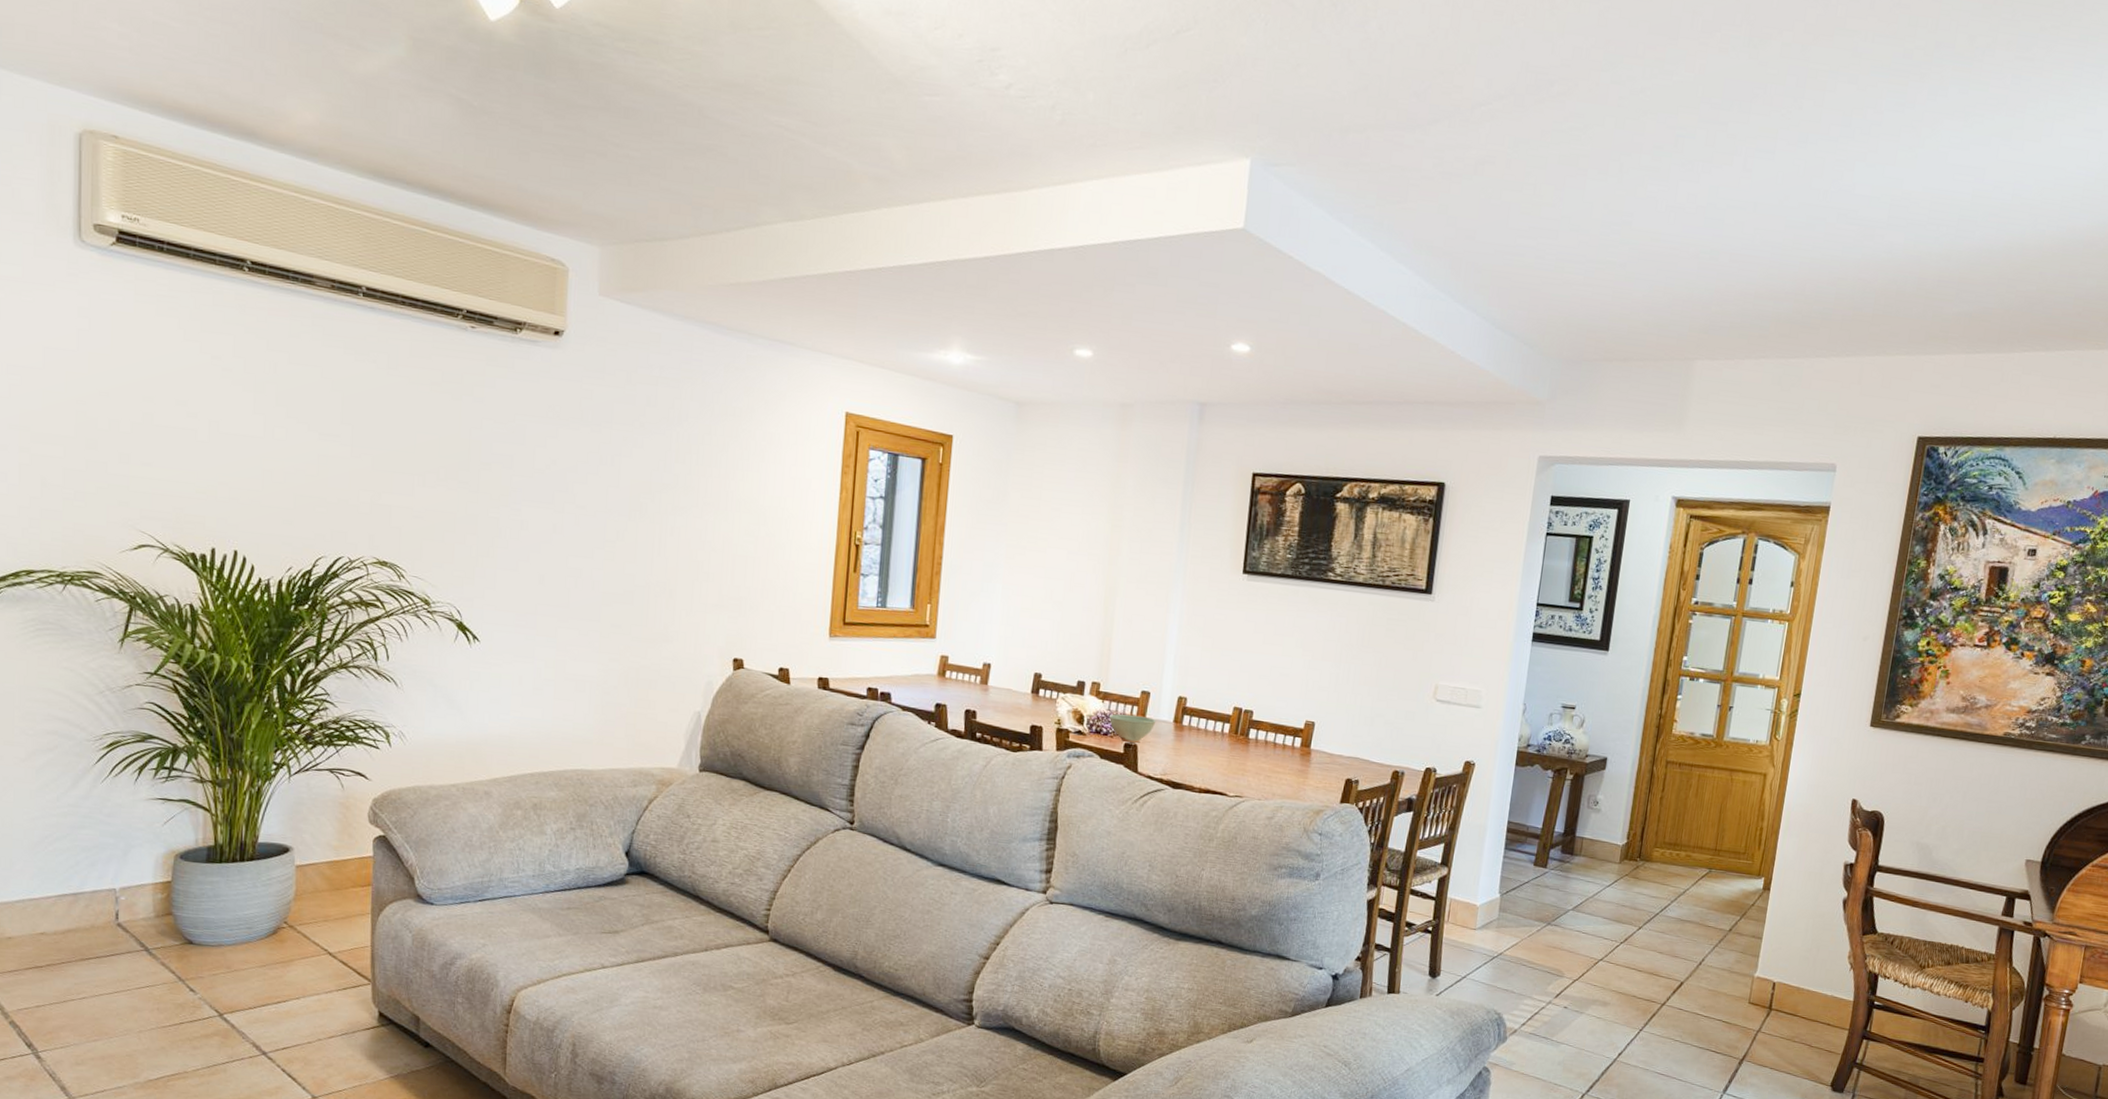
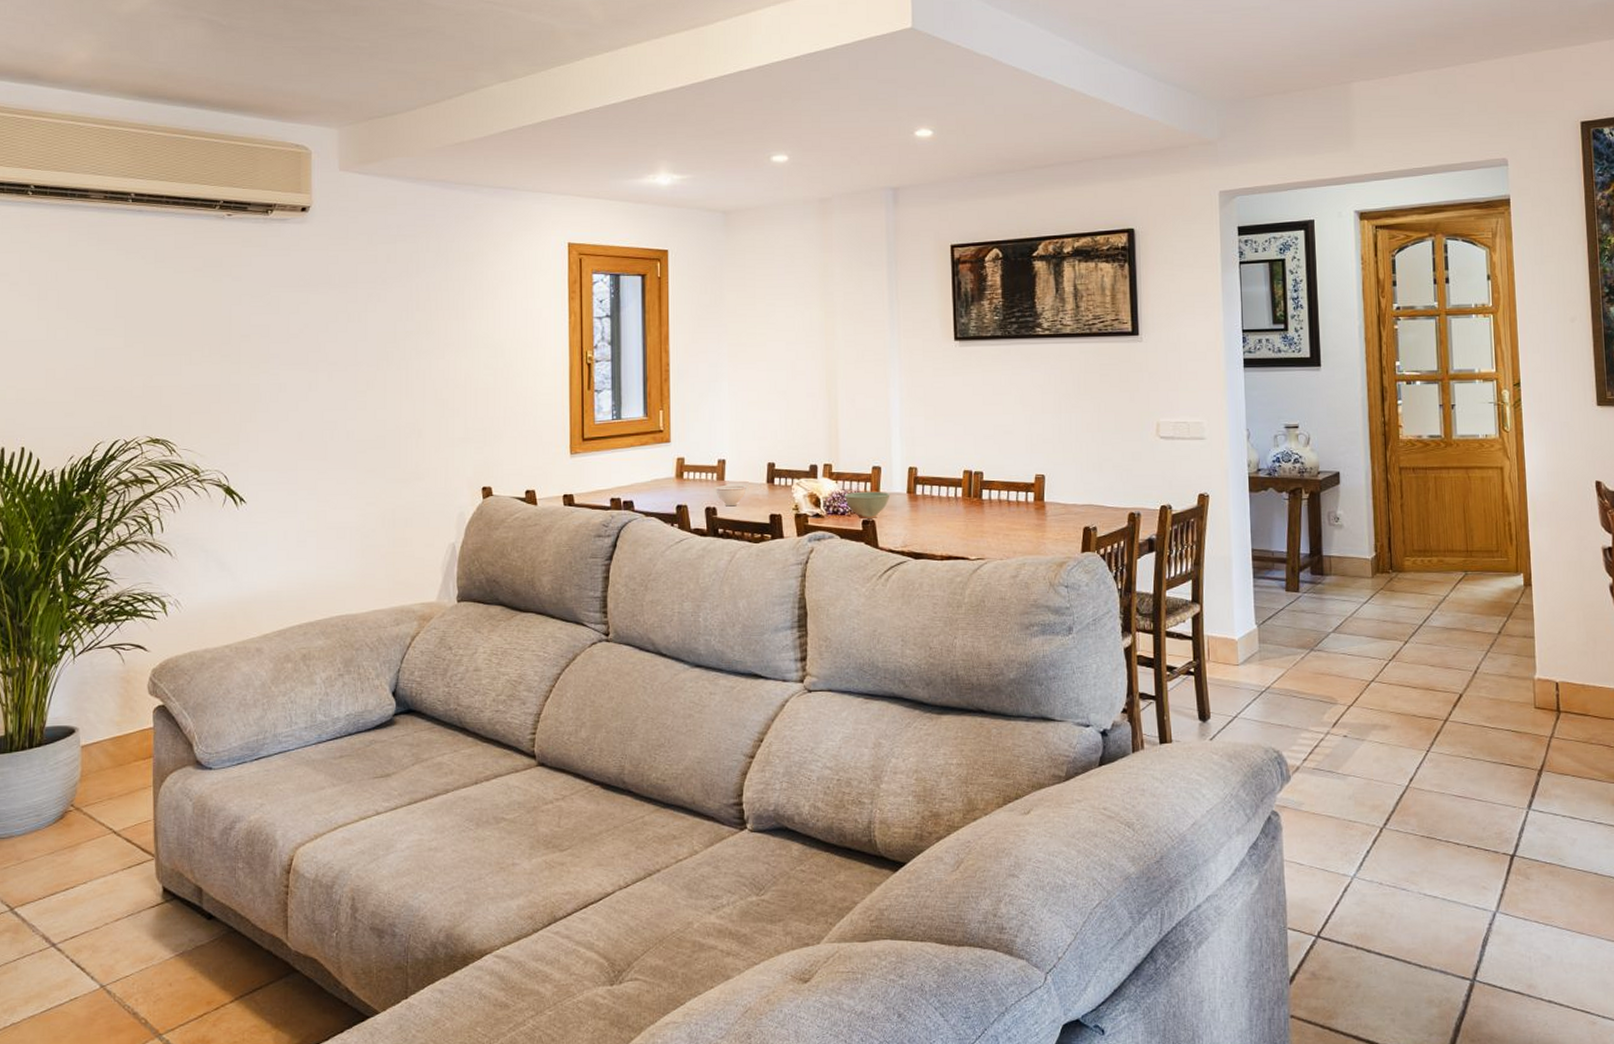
bowl: none [977,689,1010,713] -> present [716,485,746,507]

